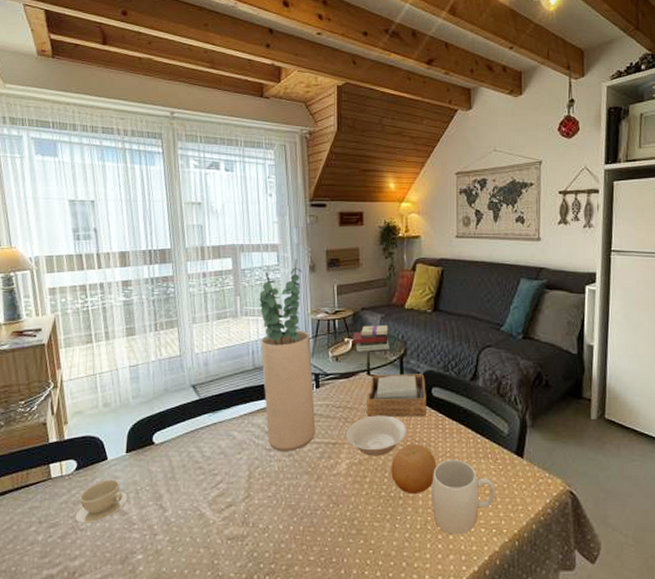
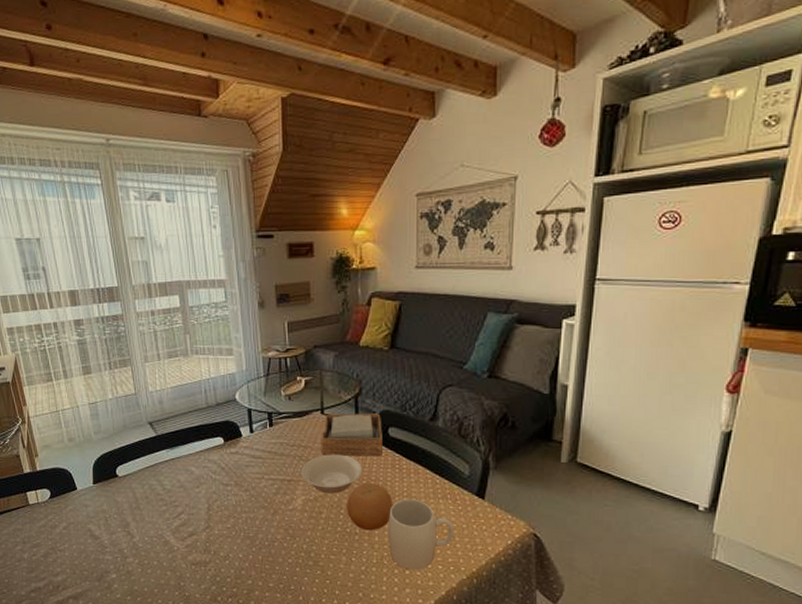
teacup: present [75,479,128,523] -> none [53,507,98,545]
vase: present [259,258,316,451] -> none [208,294,271,487]
books: present [353,325,390,352] -> none [305,363,344,391]

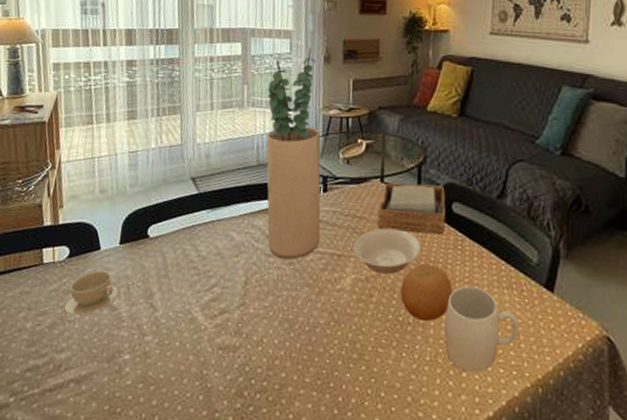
teacup: none [53,507,98,545] -> present [64,270,119,316]
vase: none [208,294,271,487] -> present [266,47,321,260]

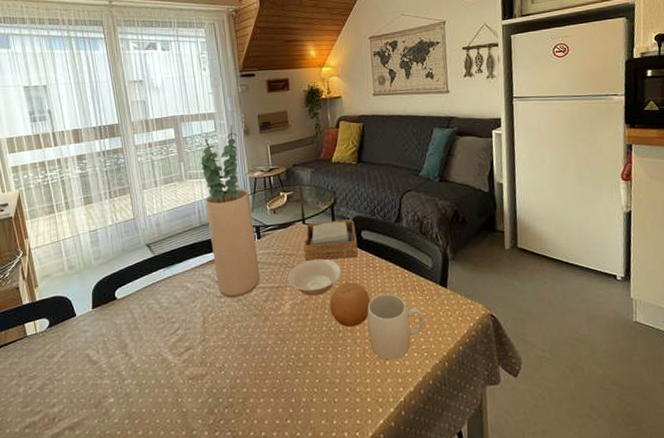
teacup: present [64,270,119,316] -> none [51,333,97,374]

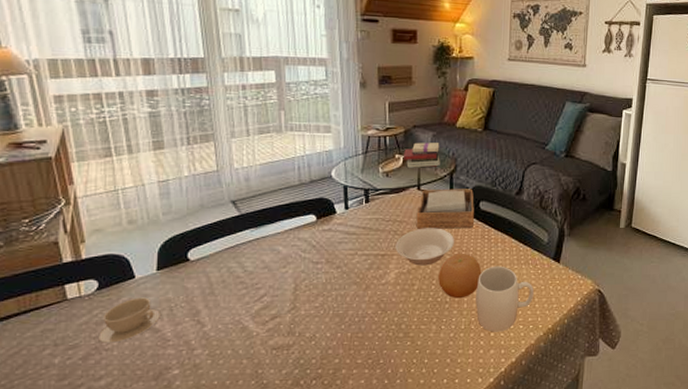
teacup: none [51,333,97,374] -> present [98,297,160,343]
vase: present [201,124,260,297] -> none [305,74,365,264]
books: none [287,178,321,204] -> present [404,142,440,168]

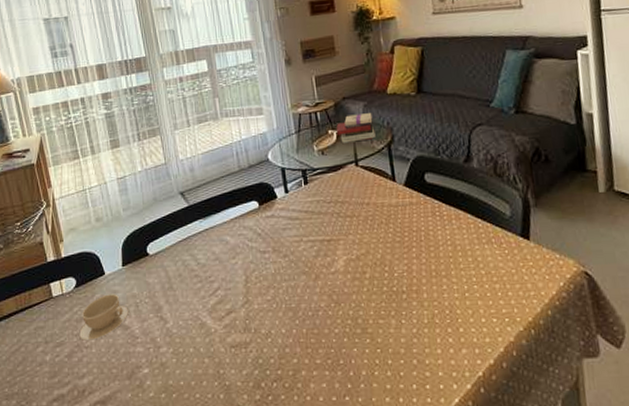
bowl: present [395,228,455,266] -> none [340,206,404,251]
napkin holder: present [416,188,475,229] -> none [357,160,422,209]
fruit: present [438,254,482,299] -> none [390,234,439,288]
mug: present [476,266,534,332] -> none [434,246,504,327]

